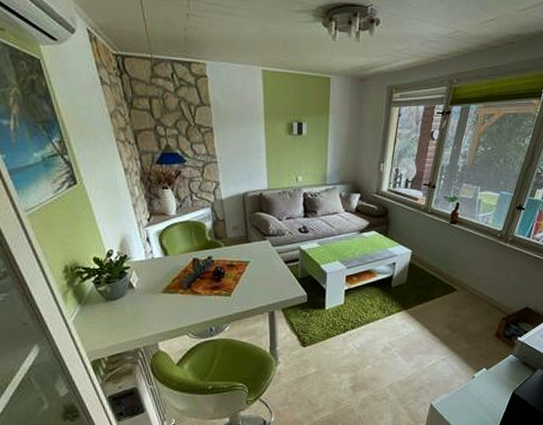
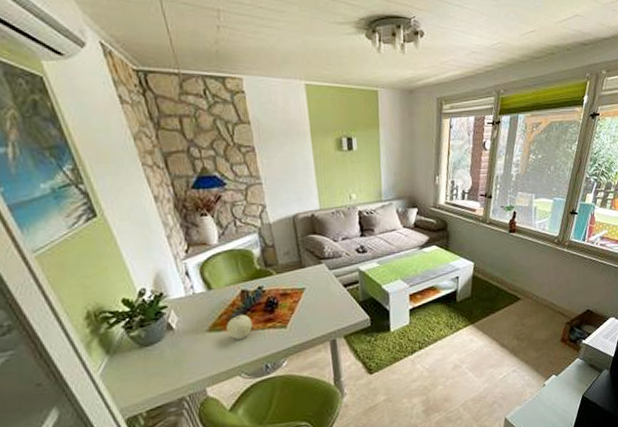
fruit: none [178,280,201,303] -> present [226,314,253,340]

